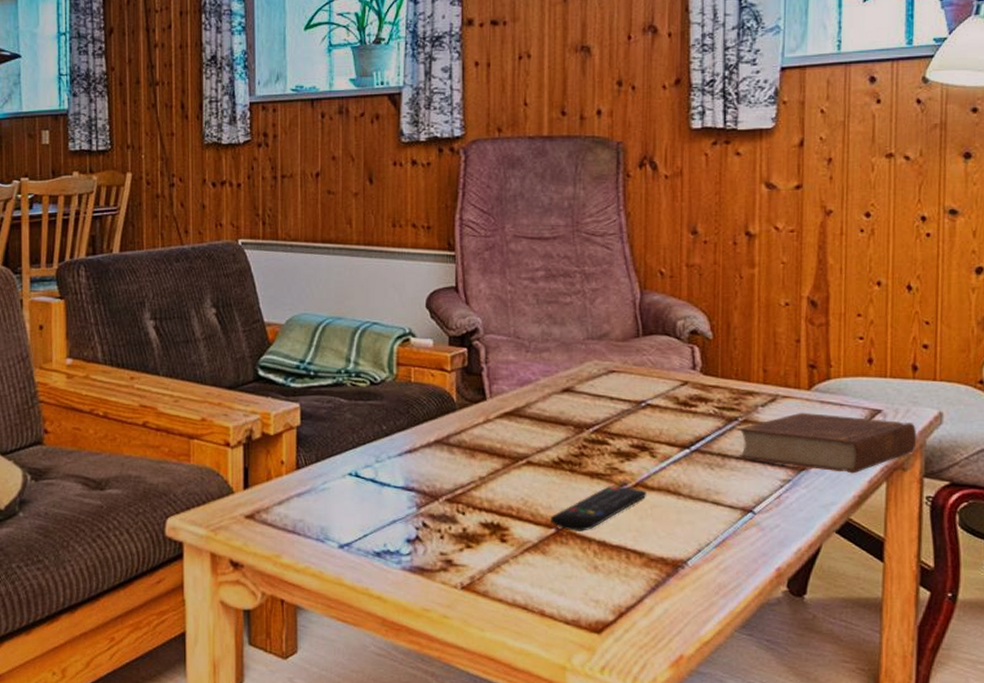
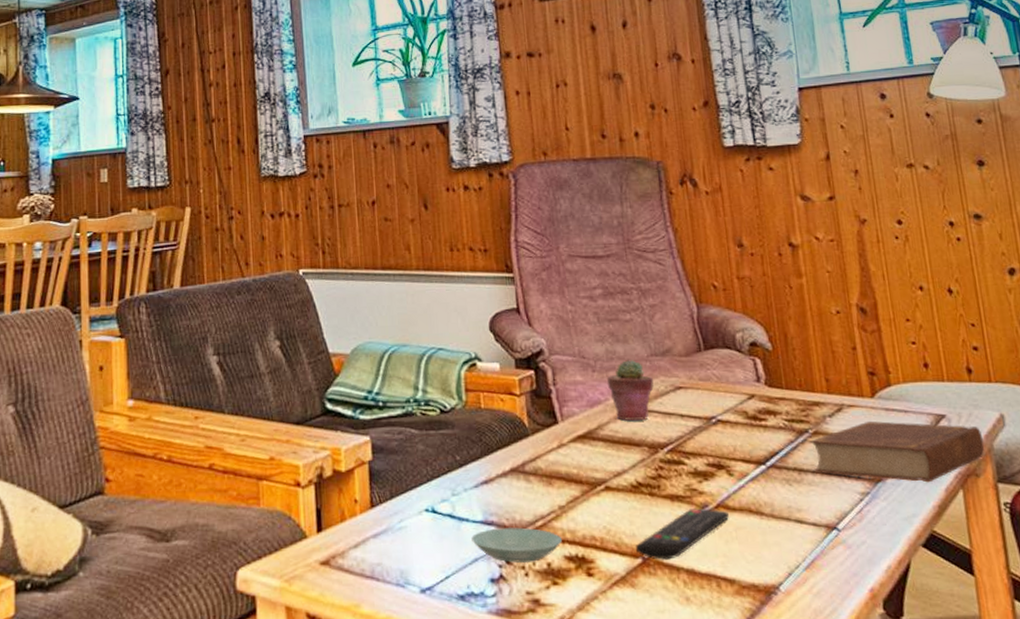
saucer: none [392,494,480,526] -> present [471,527,563,563]
potted succulent: none [540,341,586,400] -> present [607,359,654,421]

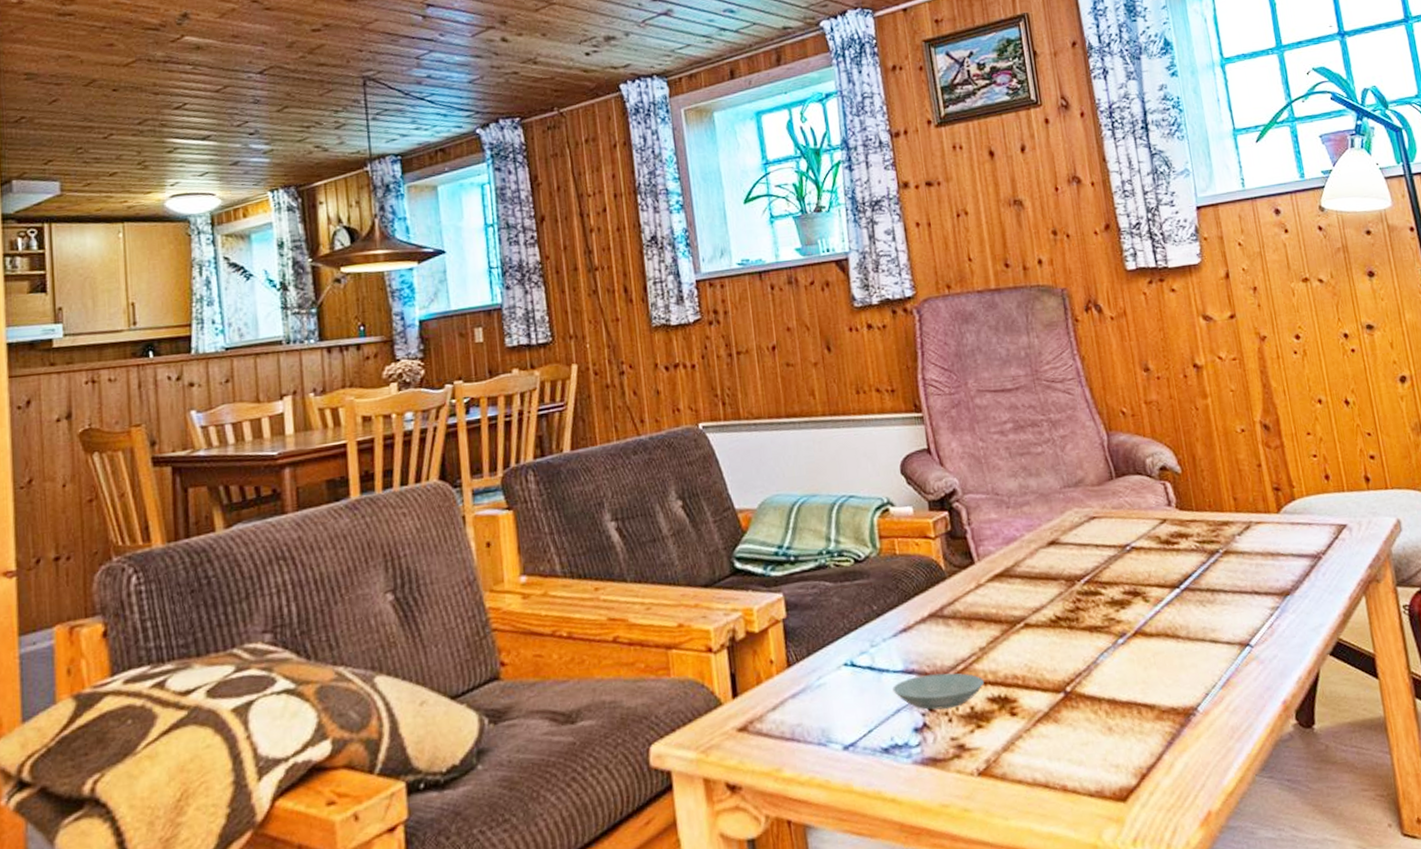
potted succulent: present [607,359,654,421] -> none [1021,492,1068,556]
remote control: present [636,508,730,560] -> none [1057,637,1148,693]
book: present [808,421,985,483] -> none [1219,533,1384,593]

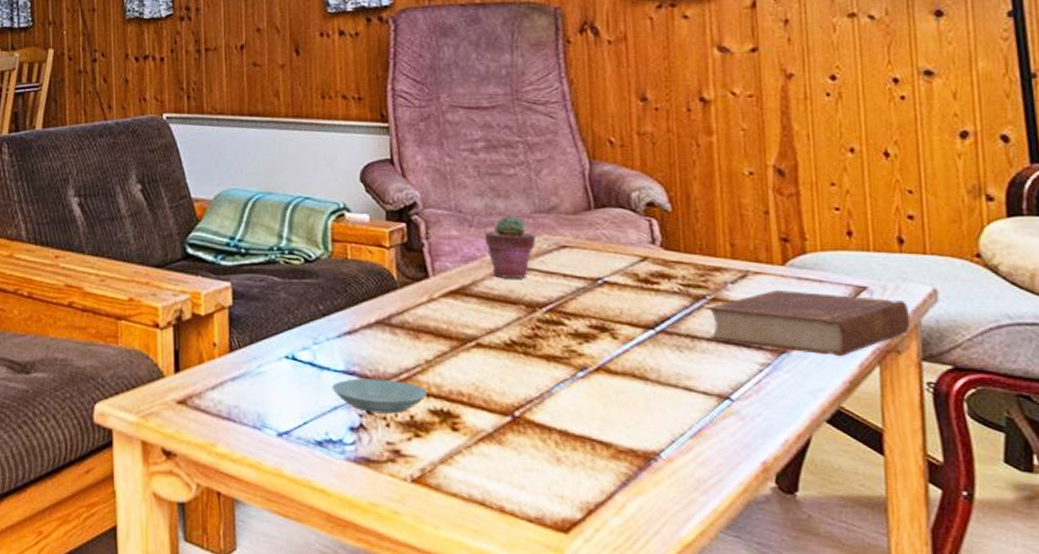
potted succulent: none [1021,492,1068,556] -> present [485,215,535,278]
book: none [1219,533,1384,593] -> present [705,290,911,357]

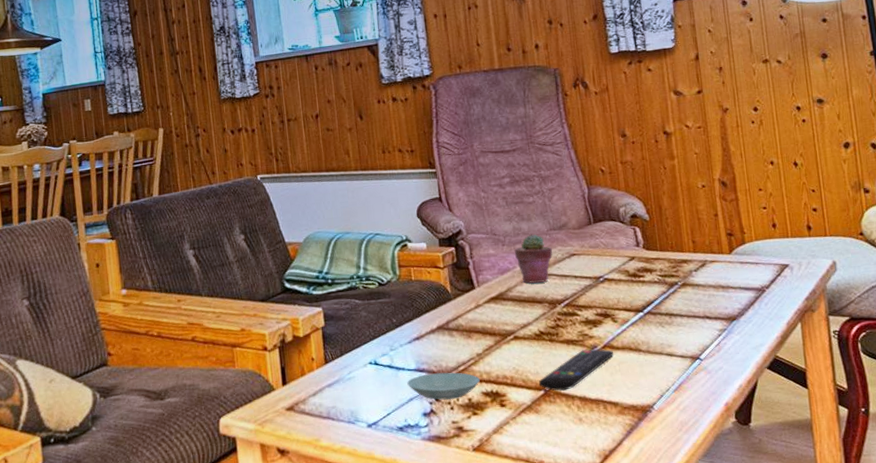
remote control: none [506,370,611,420] -> present [539,349,614,391]
book: present [705,290,911,357] -> none [678,272,820,319]

